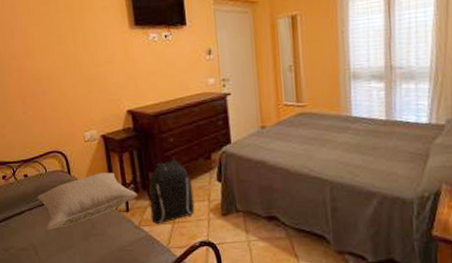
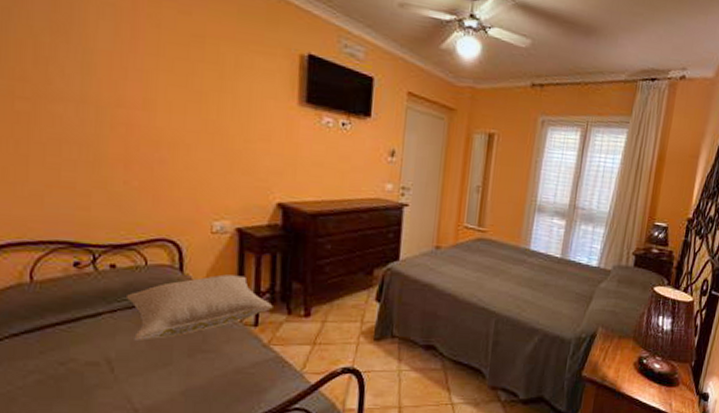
backpack: present [149,160,195,225] -> none [286,270,345,345]

